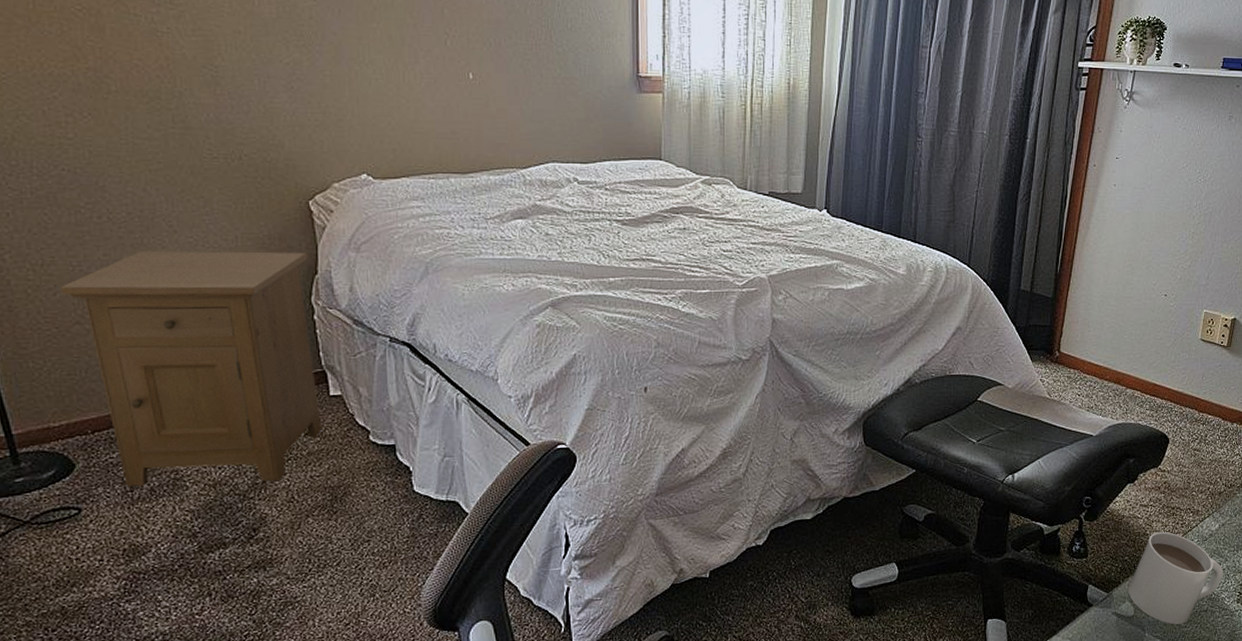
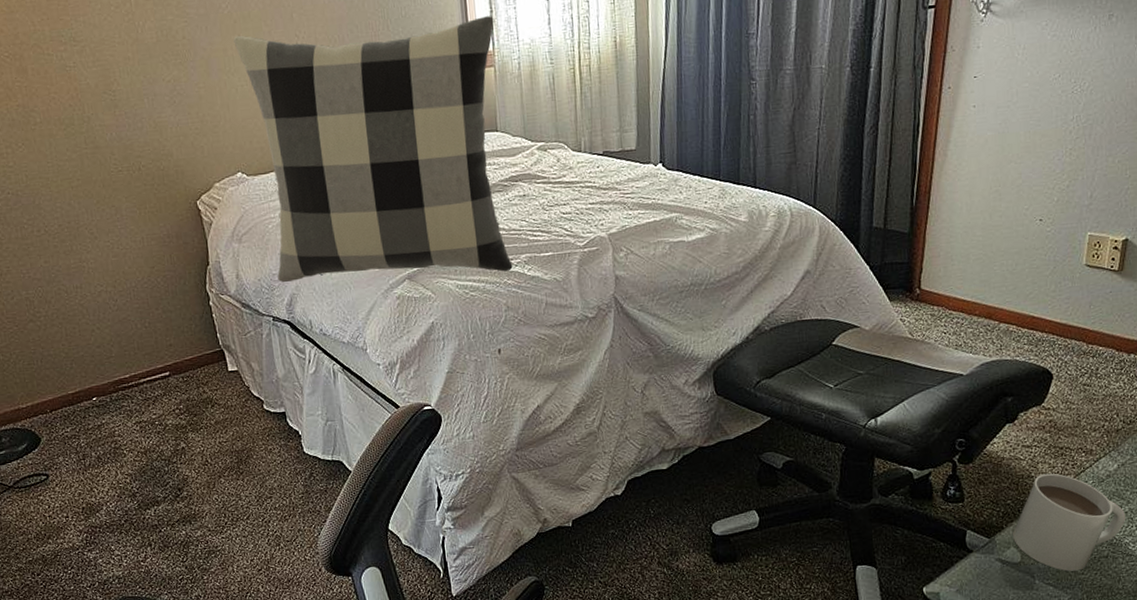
nightstand: present [60,251,321,487] -> none [16,247,224,456]
pillow: none [371,24,667,306] -> present [233,16,513,283]

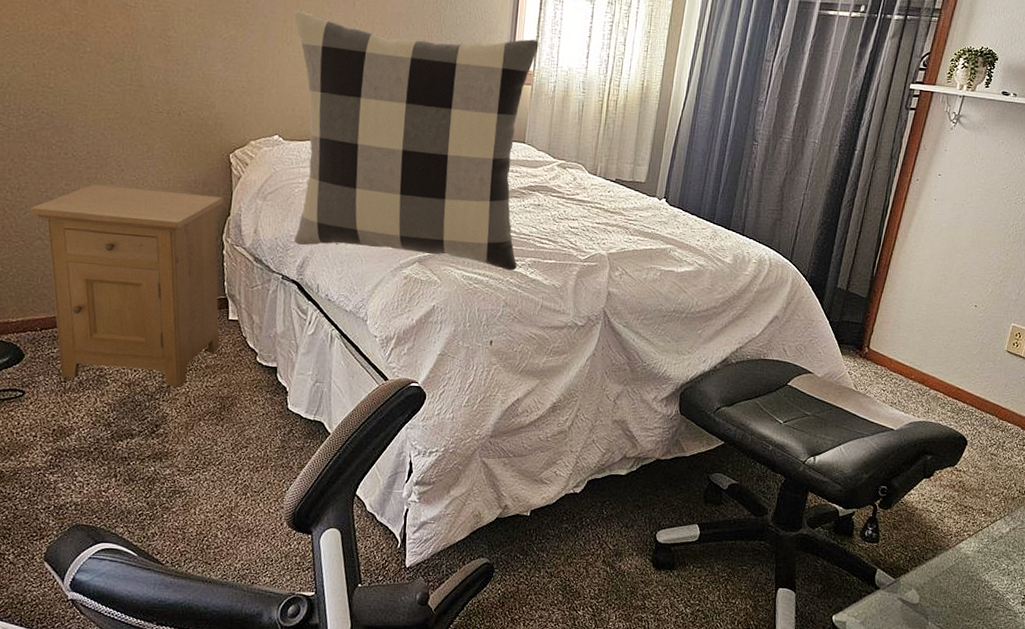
nightstand: none [16,247,224,456] -> present [29,184,224,387]
mug: present [1012,473,1125,572] -> none [914,527,1010,618]

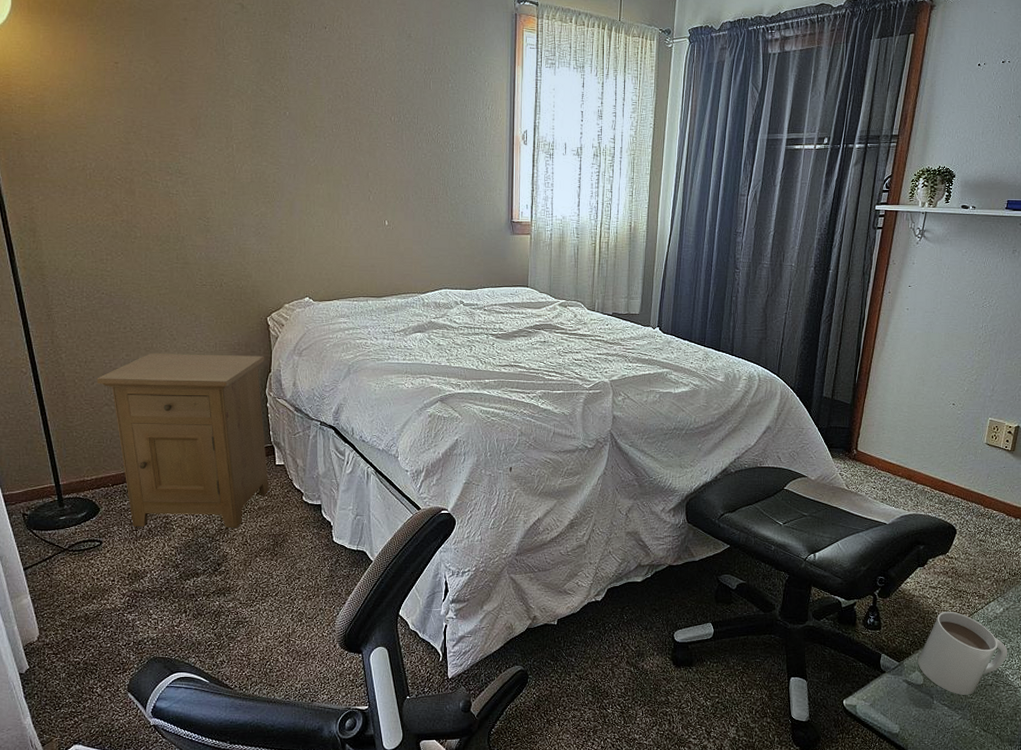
pillow: present [294,10,539,271] -> none [316,185,534,403]
mug: none [914,527,1010,618] -> present [917,611,1007,695]

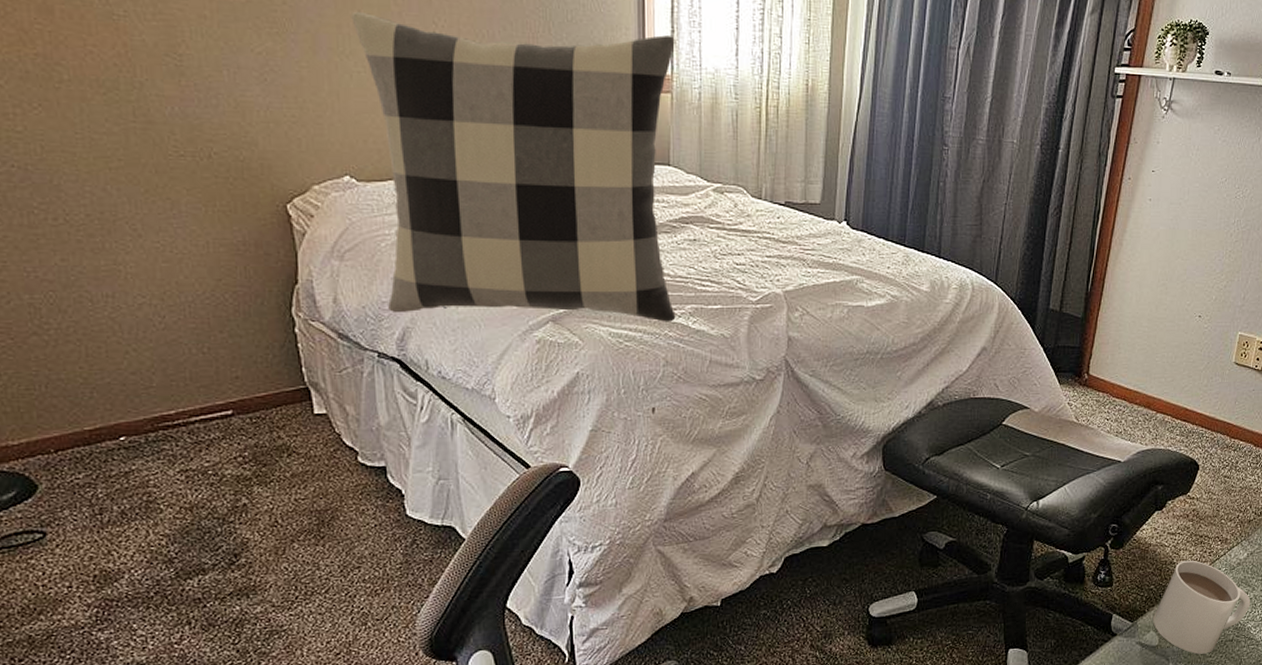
nightstand: present [96,353,269,529] -> none [14,257,306,509]
pillow: none [316,185,534,403] -> present [351,11,676,322]

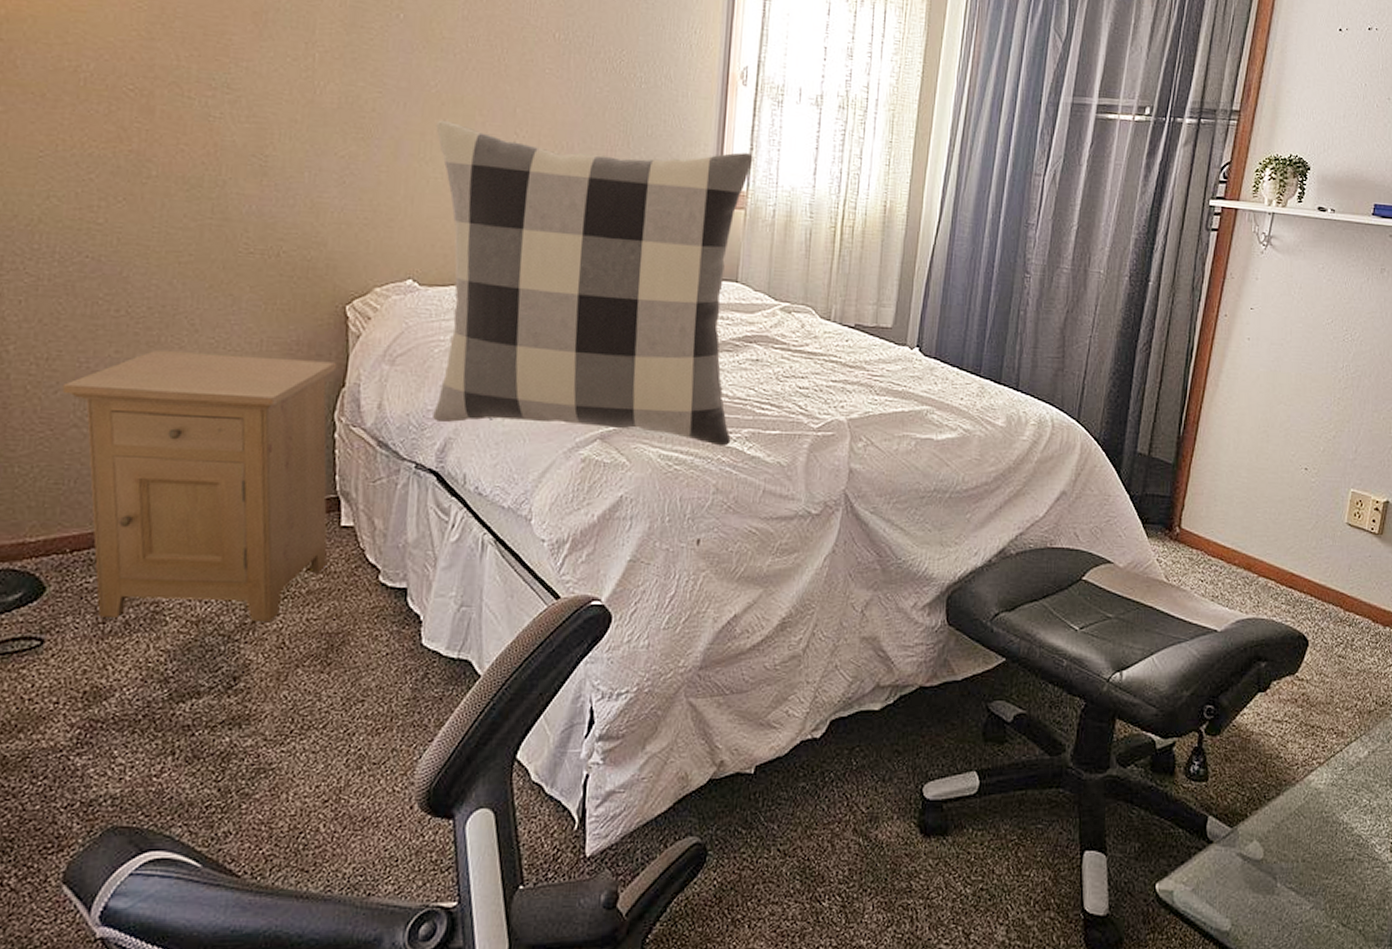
nightstand: none [14,257,306,509] -> present [62,351,338,623]
mug: present [1152,560,1250,654] -> none [1256,755,1373,874]

